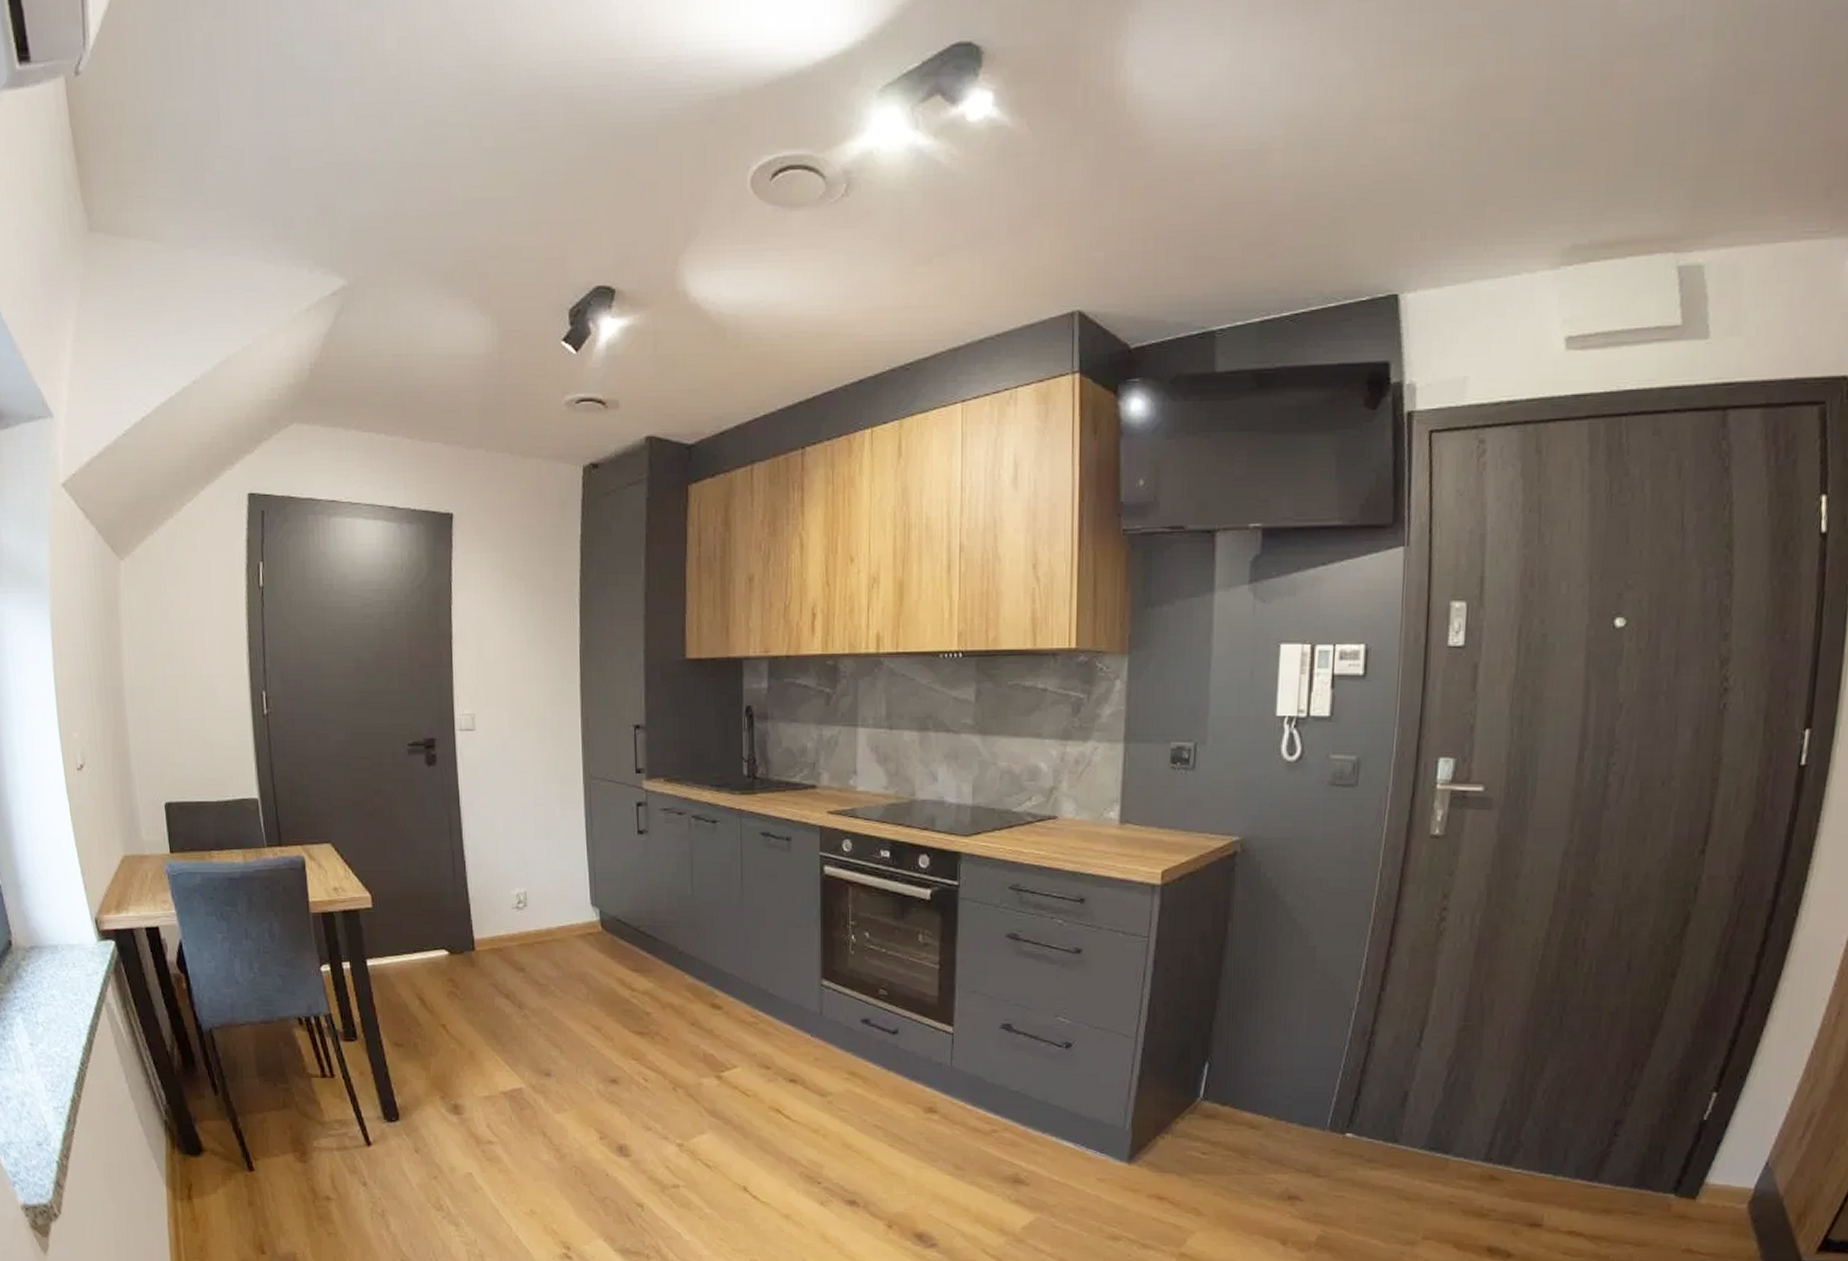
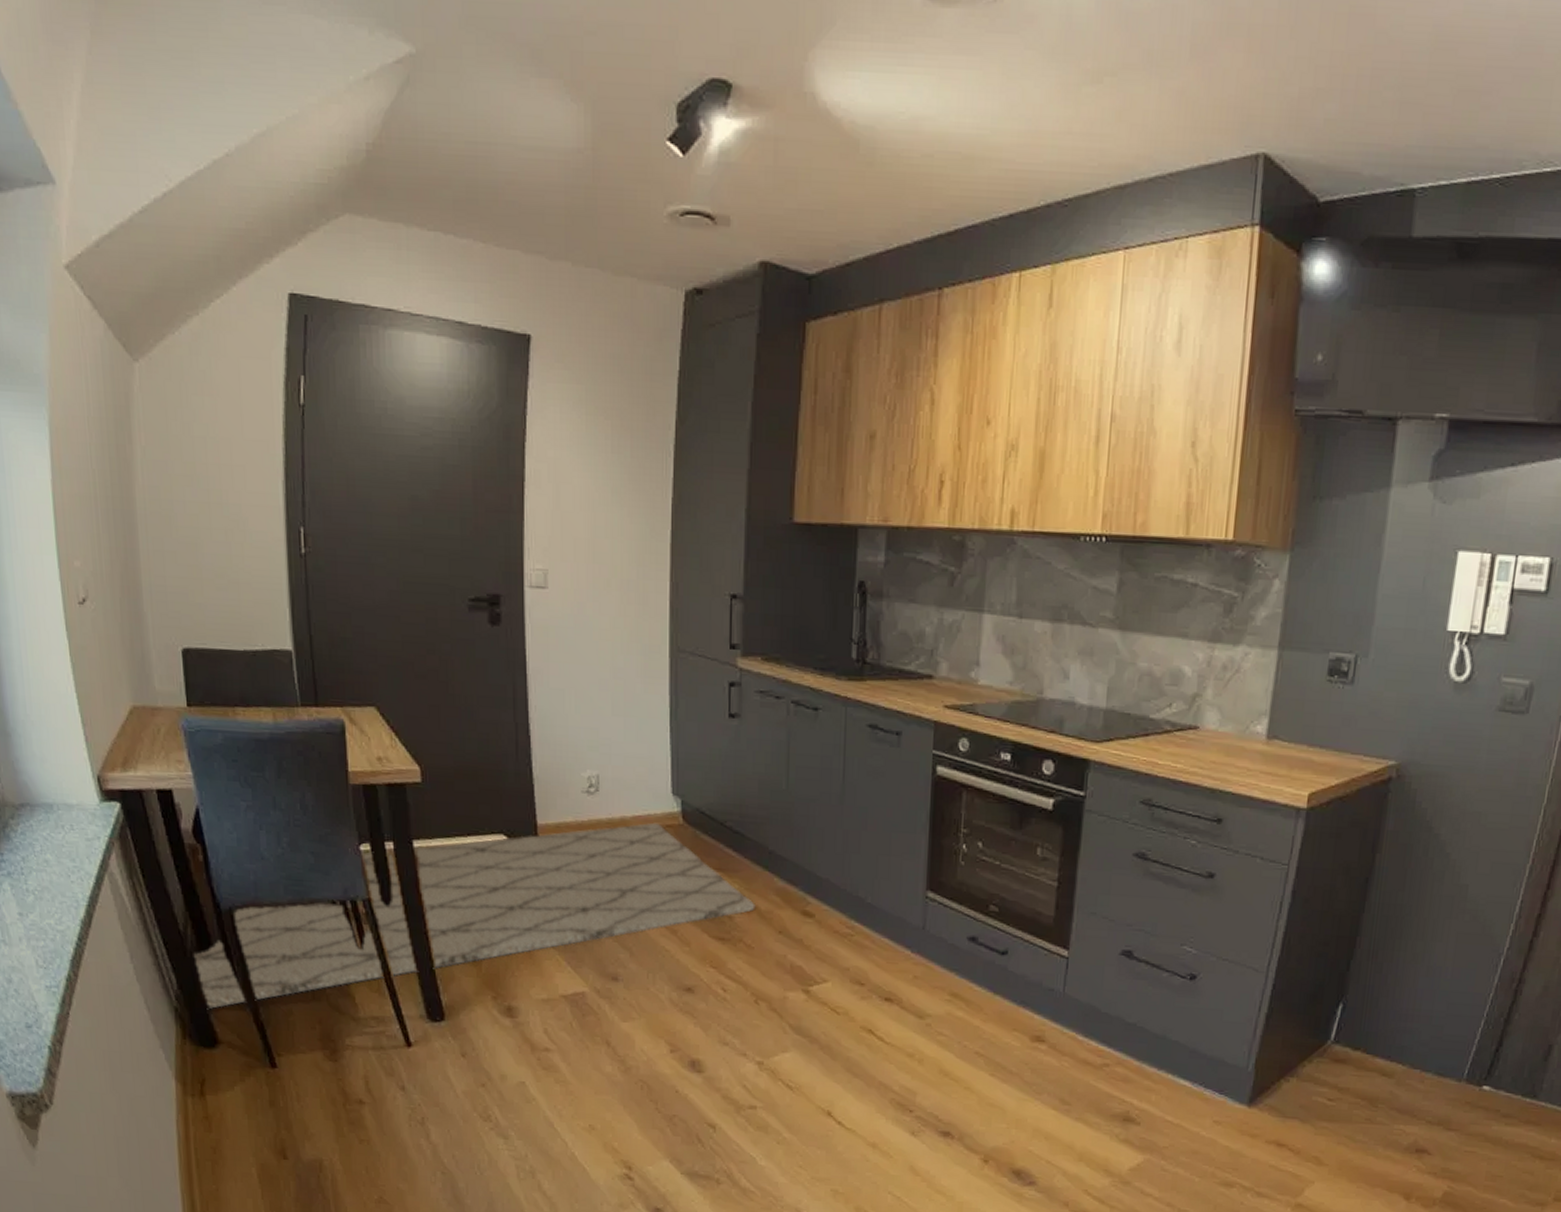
rug: none [179,931,669,1121] -> present [193,822,755,1010]

